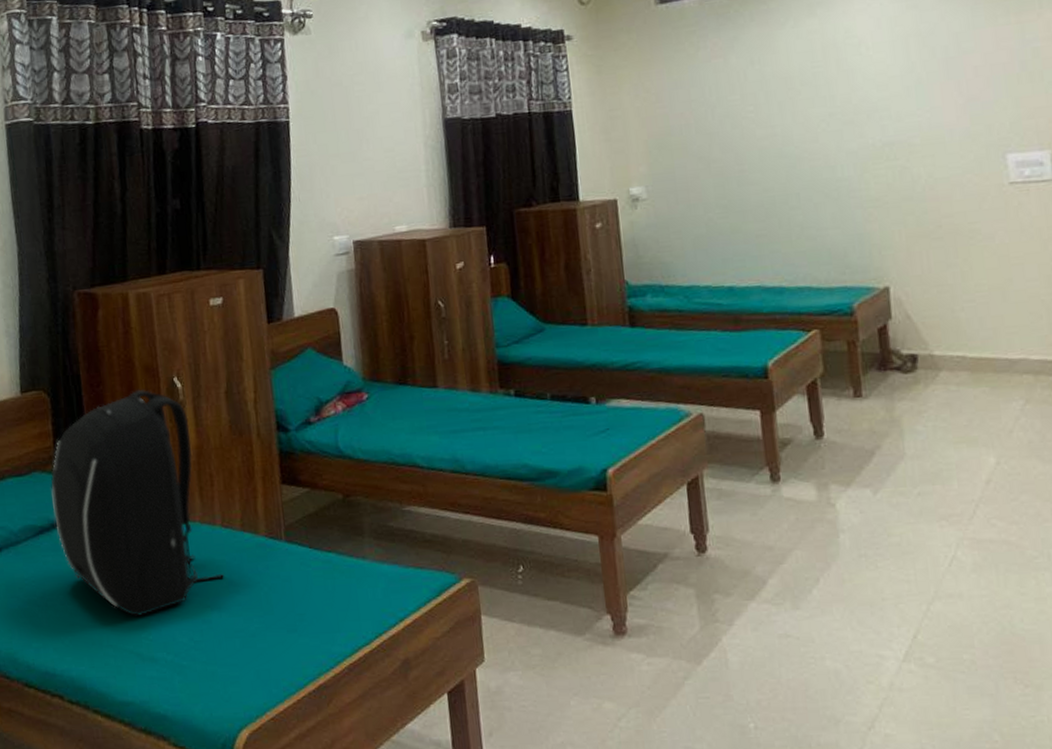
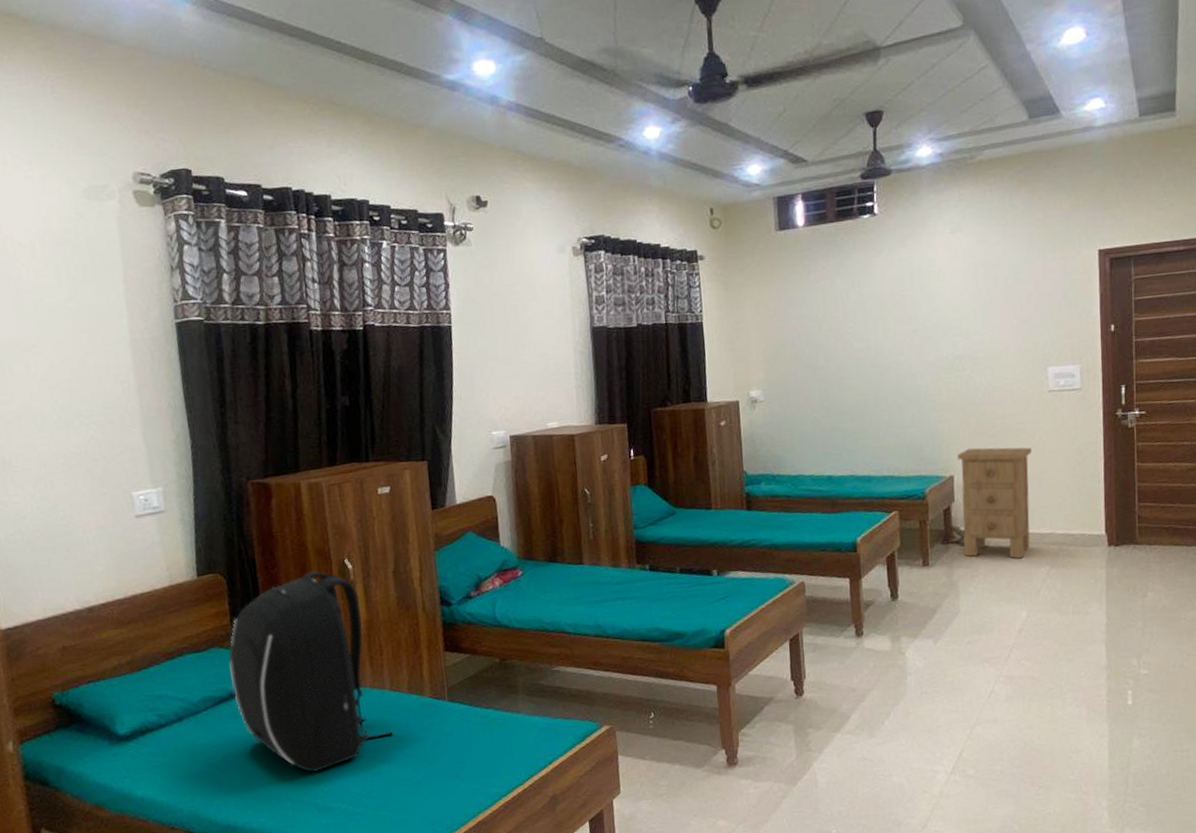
nightstand: none [892,252,996,391] -> present [957,447,1032,559]

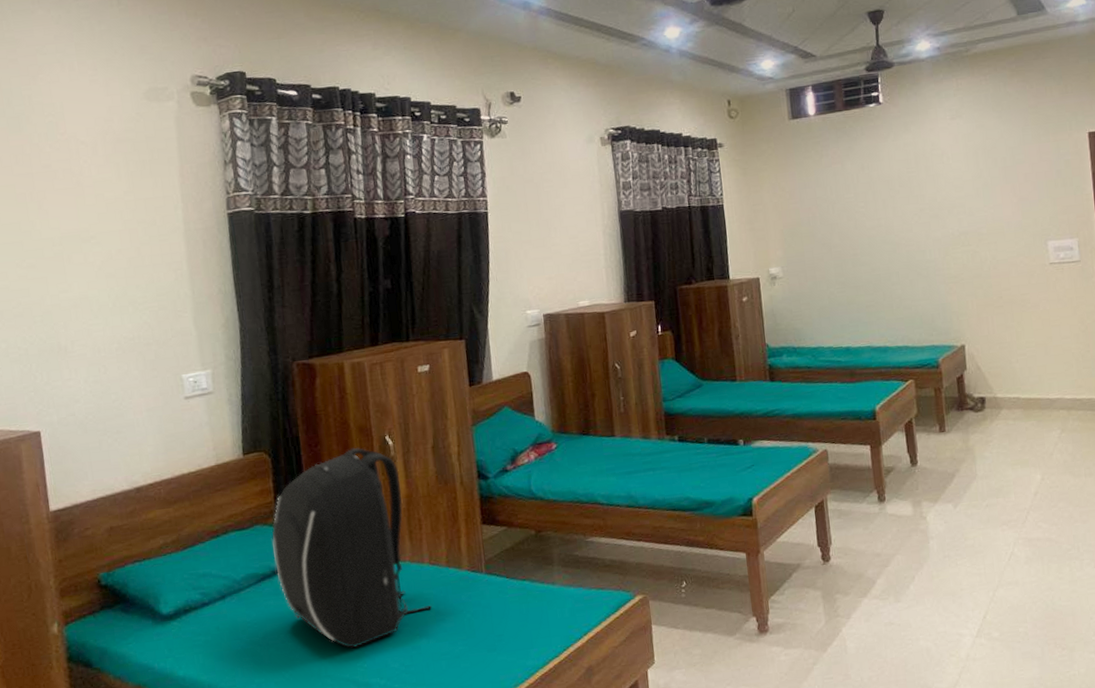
nightstand: present [957,447,1032,559] -> none [967,316,1041,424]

